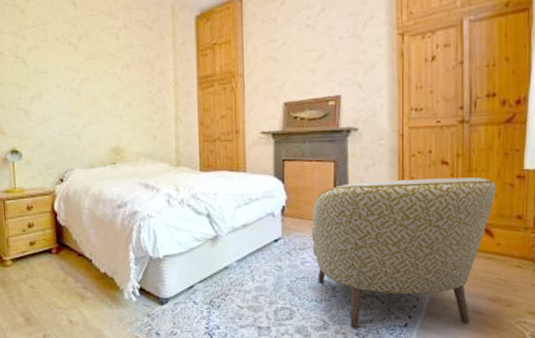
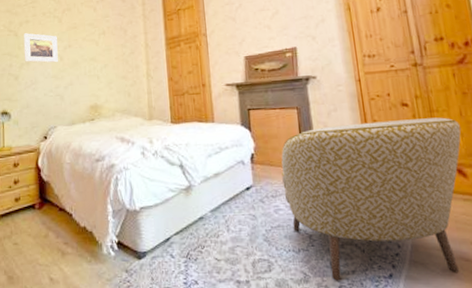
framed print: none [33,61,75,98] -> present [23,33,58,63]

